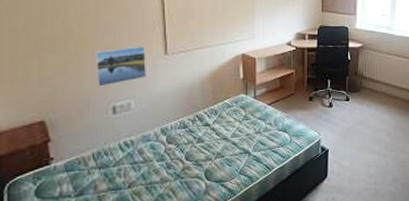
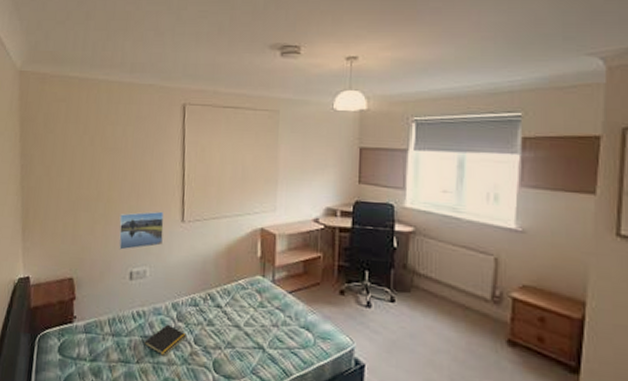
notepad: none [134,148,179,176] -> present [143,324,188,356]

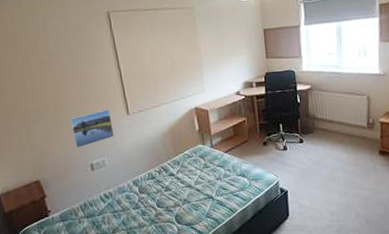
notepad: present [143,324,188,356] -> none [115,197,151,222]

